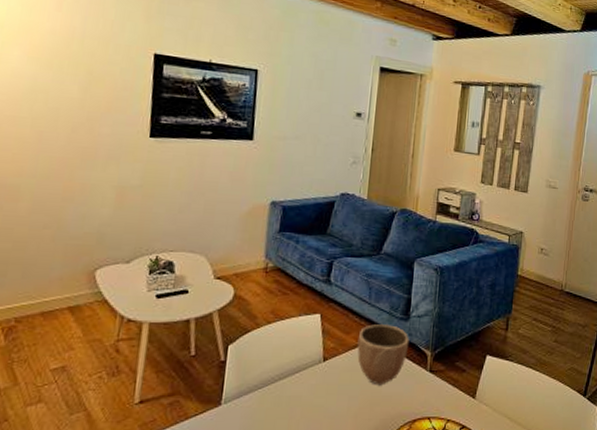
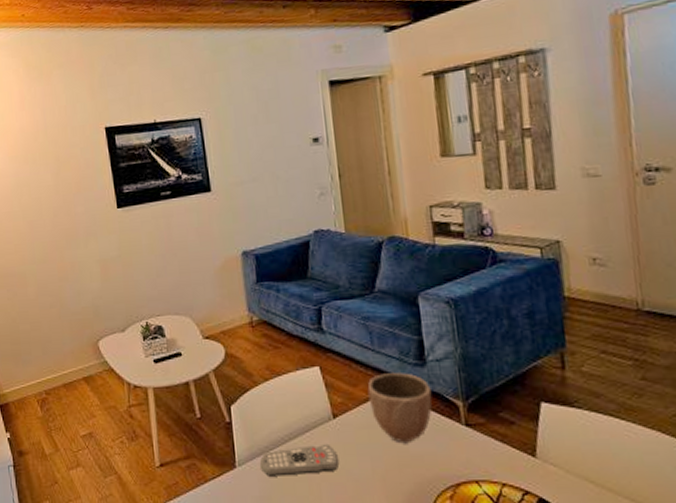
remote control: none [245,384,321,414] -> present [259,443,340,476]

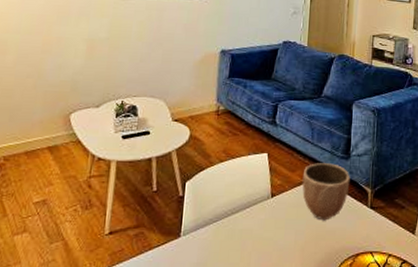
remote control: present [259,443,340,476] -> none [201,218,270,245]

